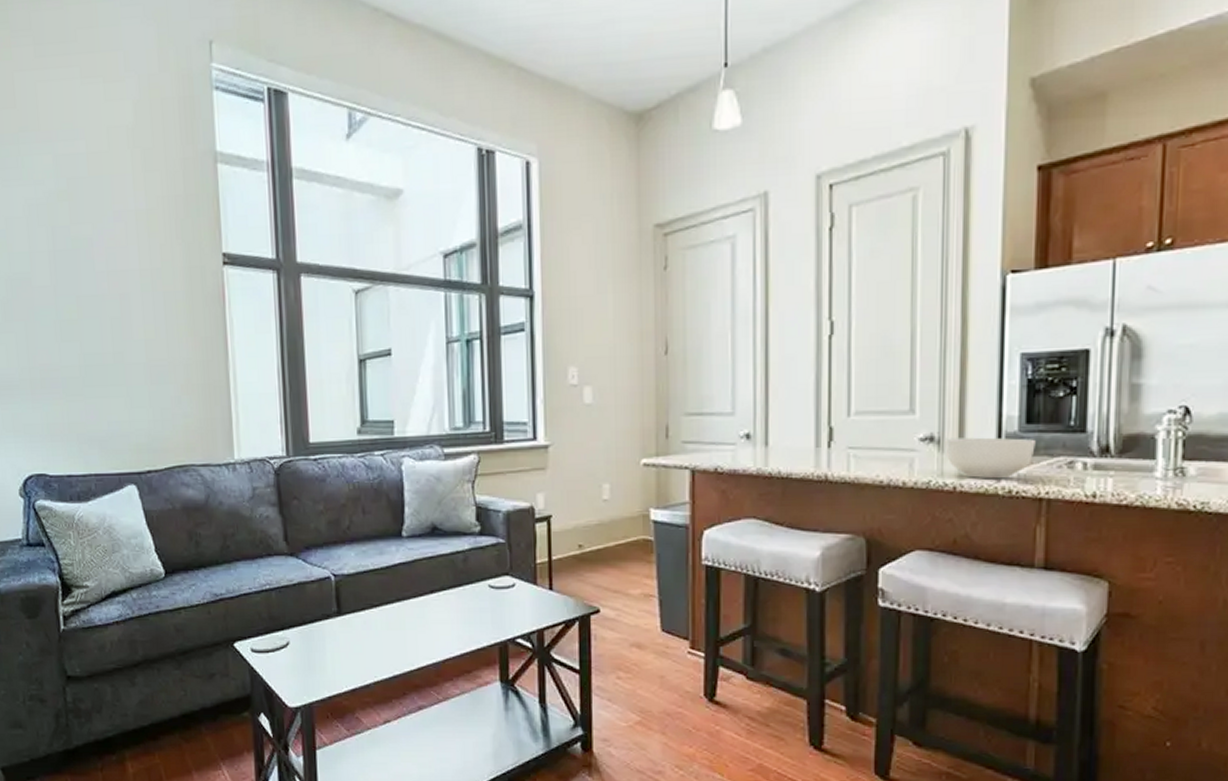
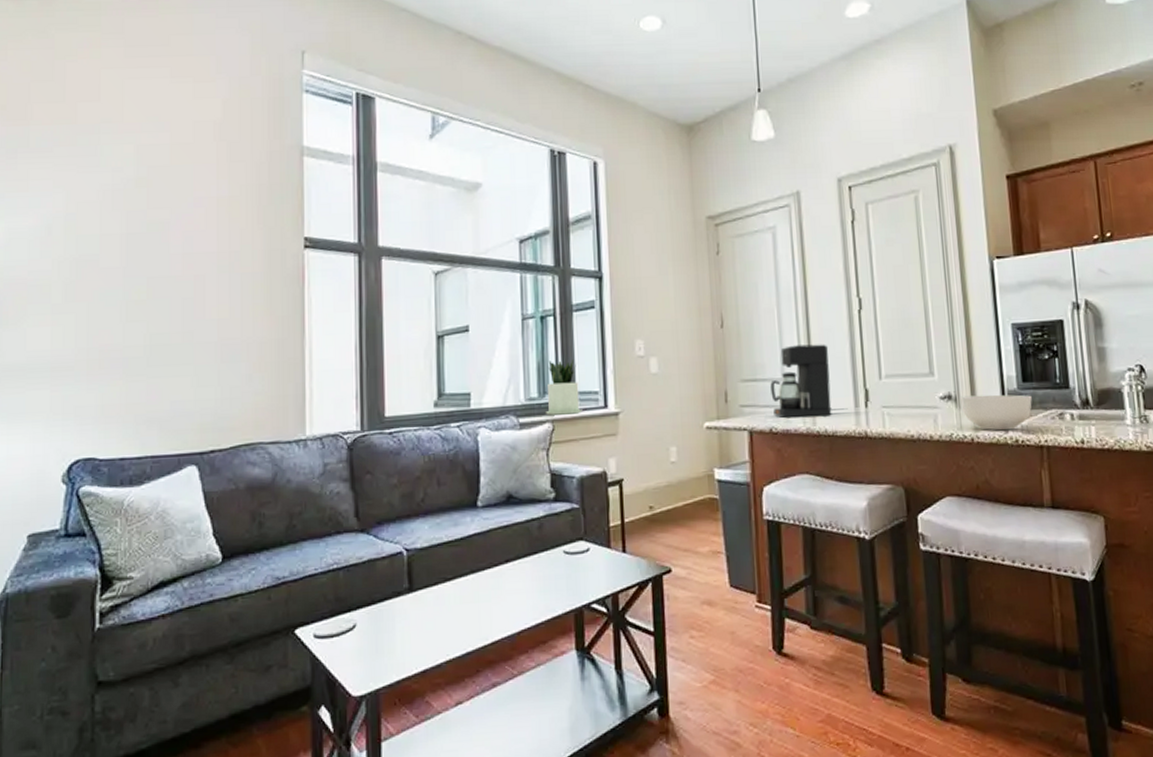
planter: none [472,387,510,448] -> present [546,360,583,416]
coffee maker: none [718,374,790,458] -> present [770,344,832,419]

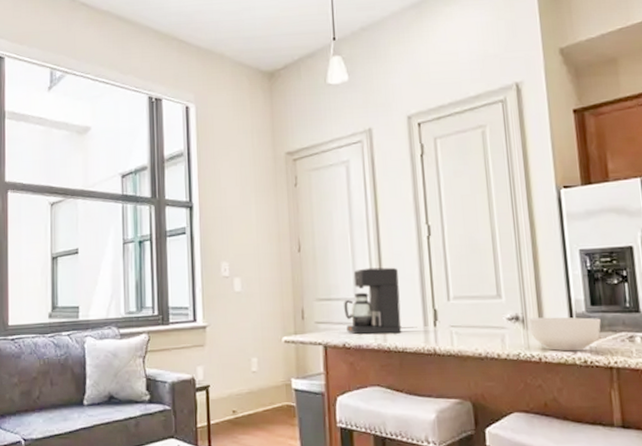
planter: present [546,360,583,416] -> none [143,279,174,328]

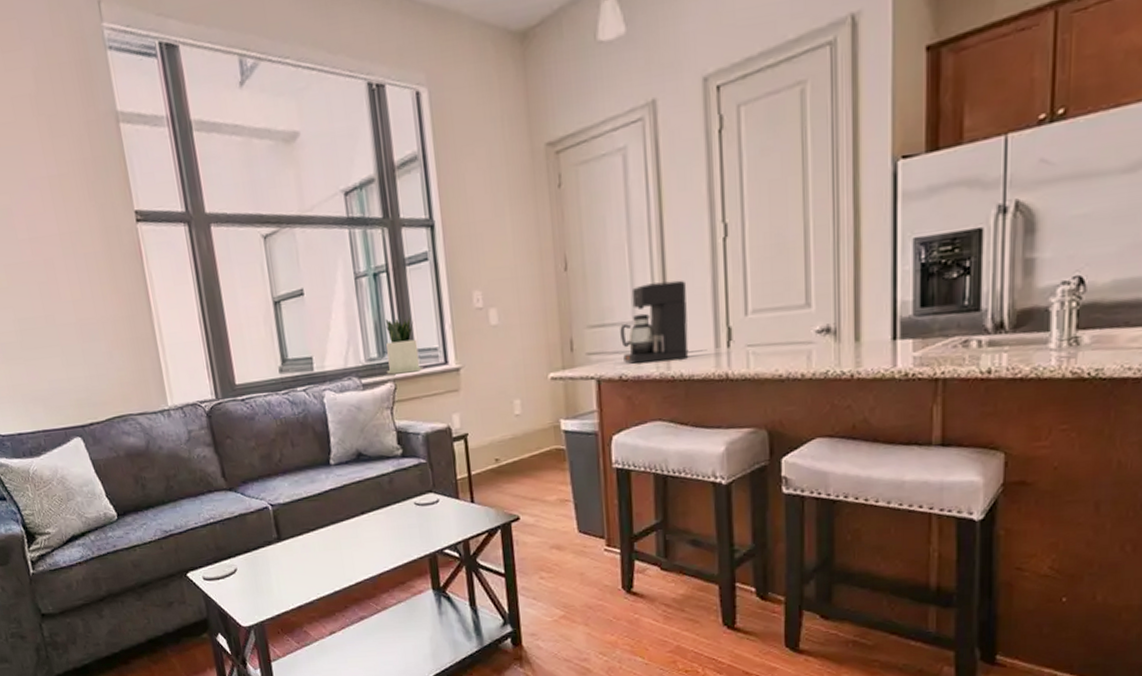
planter: none [143,279,174,328] -> present [385,316,423,375]
bowl: present [528,317,601,352] -> none [841,321,930,365]

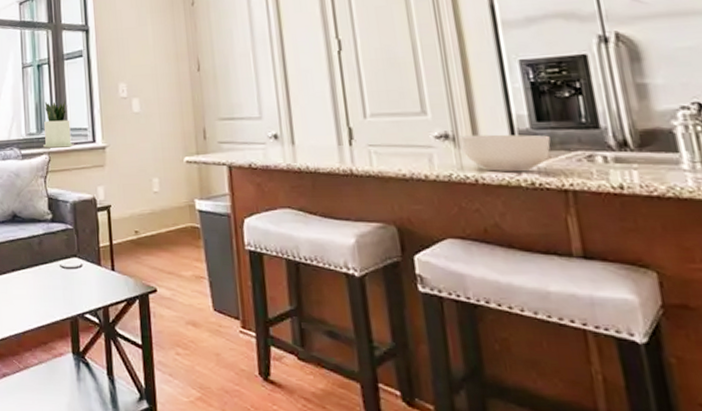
coffee maker: present [620,280,689,365] -> none [248,84,314,155]
bowl: none [841,321,930,365] -> present [460,134,551,172]

